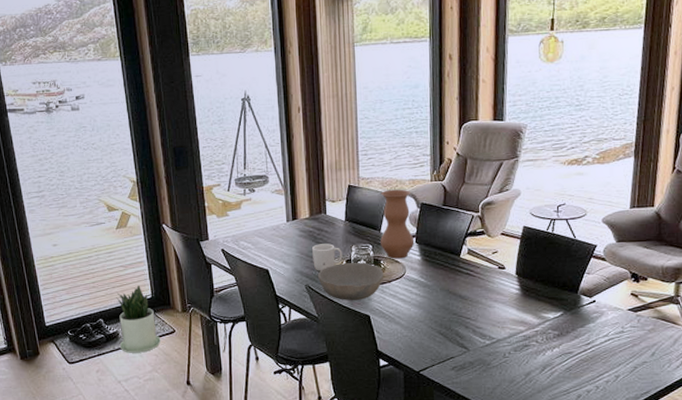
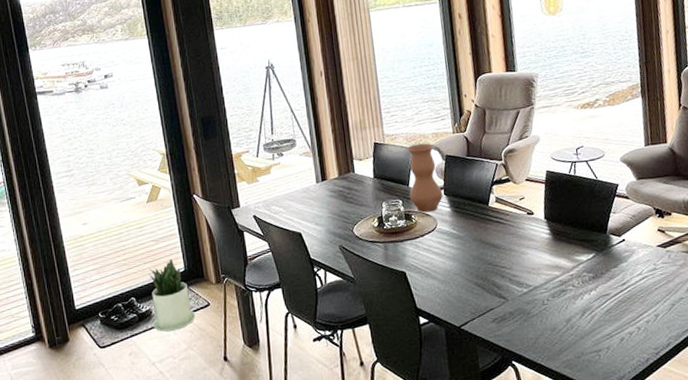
mug: present [312,243,343,271] -> none [343,202,374,231]
bowl: present [318,262,384,300] -> none [351,218,416,259]

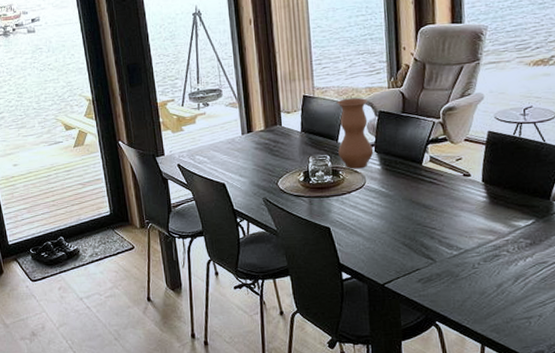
planter: present [148,258,195,332] -> none [76,202,120,270]

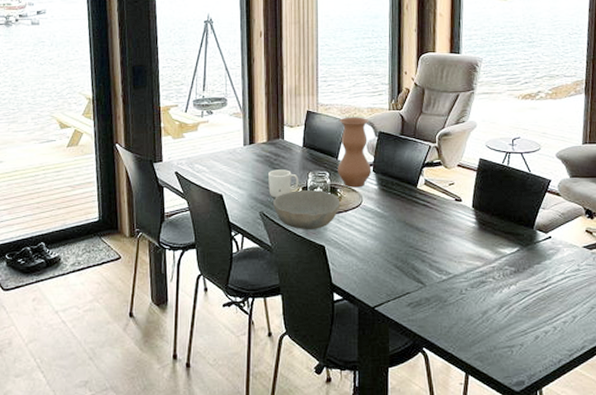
mug: none [269,155,300,184] -> present [268,169,299,198]
bowl: none [275,174,344,213] -> present [273,190,341,229]

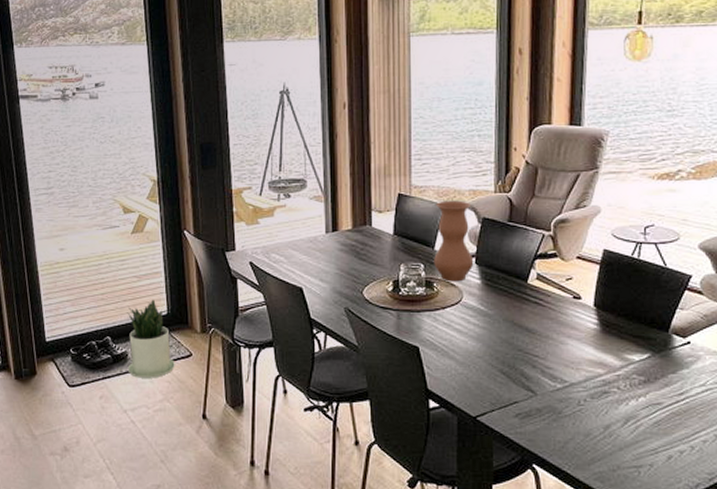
planter: none [60,207,105,280] -> present [127,299,175,378]
mug: present [268,169,299,198] -> none [354,260,389,292]
bowl: present [273,190,341,229] -> none [360,284,437,328]

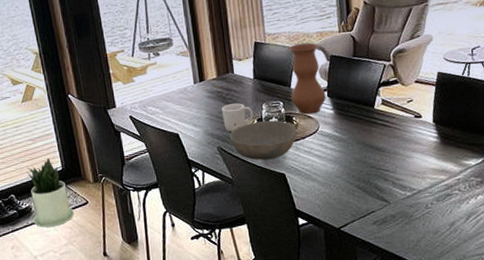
mug: none [354,260,389,292] -> present [222,103,254,132]
bowl: none [360,284,437,328] -> present [229,120,297,160]

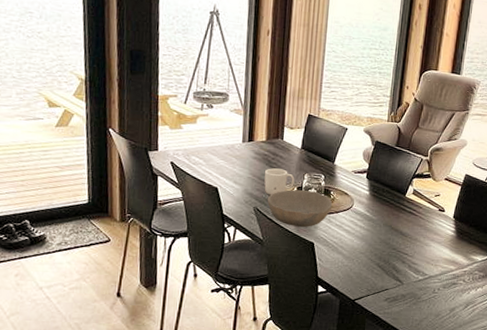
planter: present [26,157,74,228] -> none [45,188,93,260]
vase: present [288,42,326,115] -> none [333,124,368,192]

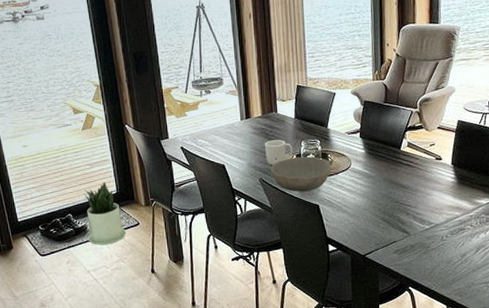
planter: none [45,188,93,260] -> present [83,181,126,245]

